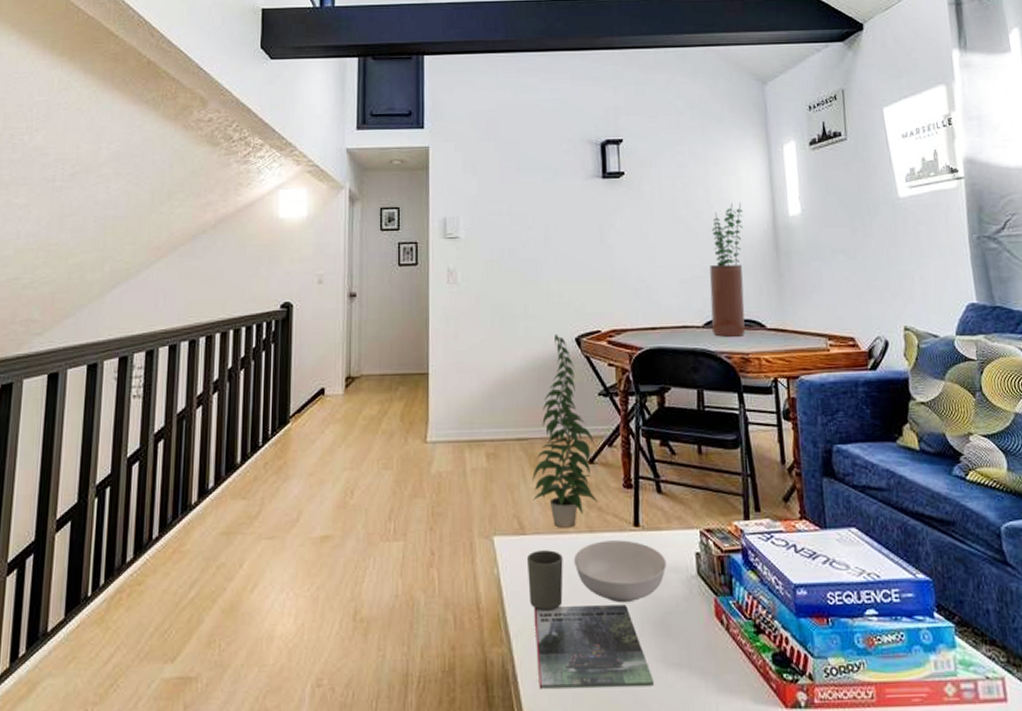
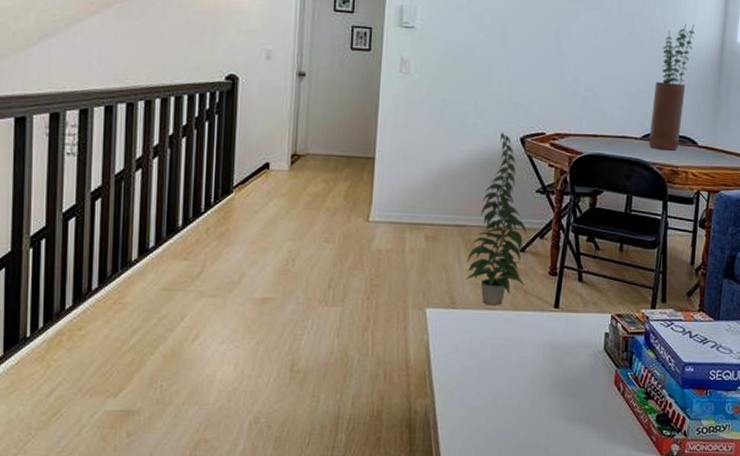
mug: present [527,550,564,611] -> none [454,322,488,372]
magazine: present [535,605,654,689] -> none [455,368,555,436]
bowl: present [573,540,666,603] -> none [496,318,579,370]

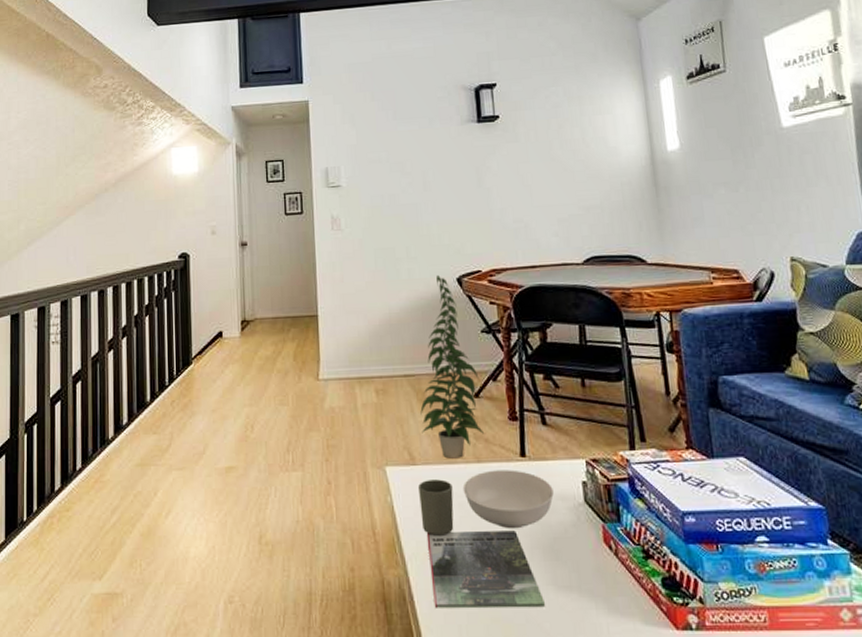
mug: none [454,322,488,372] -> present [419,479,454,536]
magazine: none [455,368,555,436] -> present [427,530,545,609]
bowl: none [496,318,579,370] -> present [462,470,554,529]
vase: present [648,23,695,151] -> none [588,139,626,273]

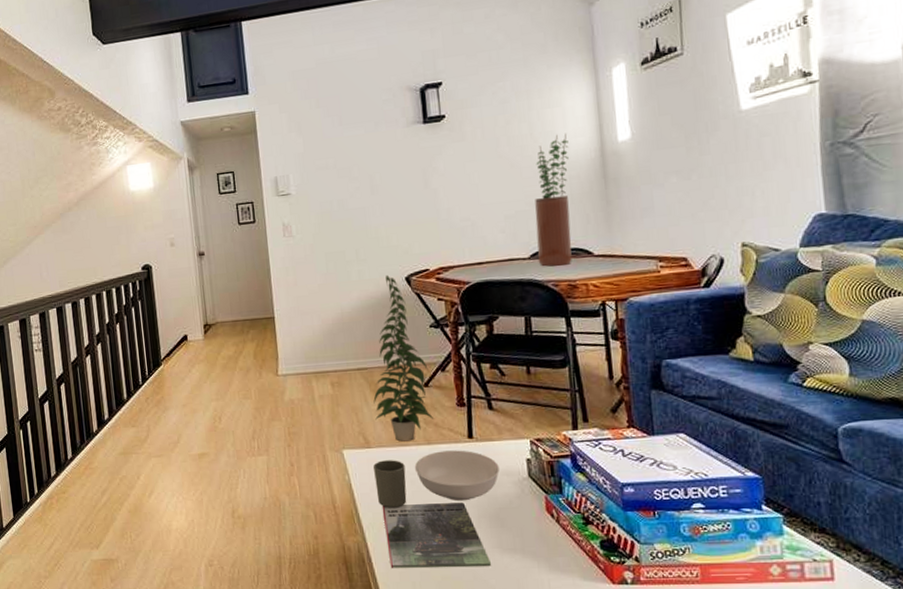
vase: none [588,139,626,273] -> present [535,133,572,267]

